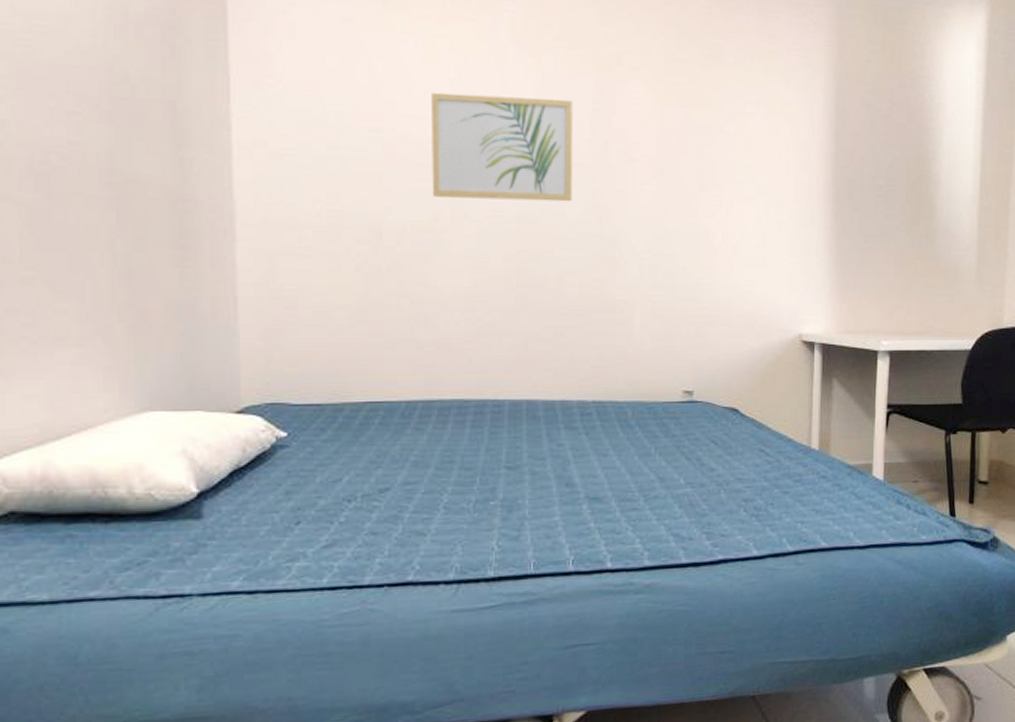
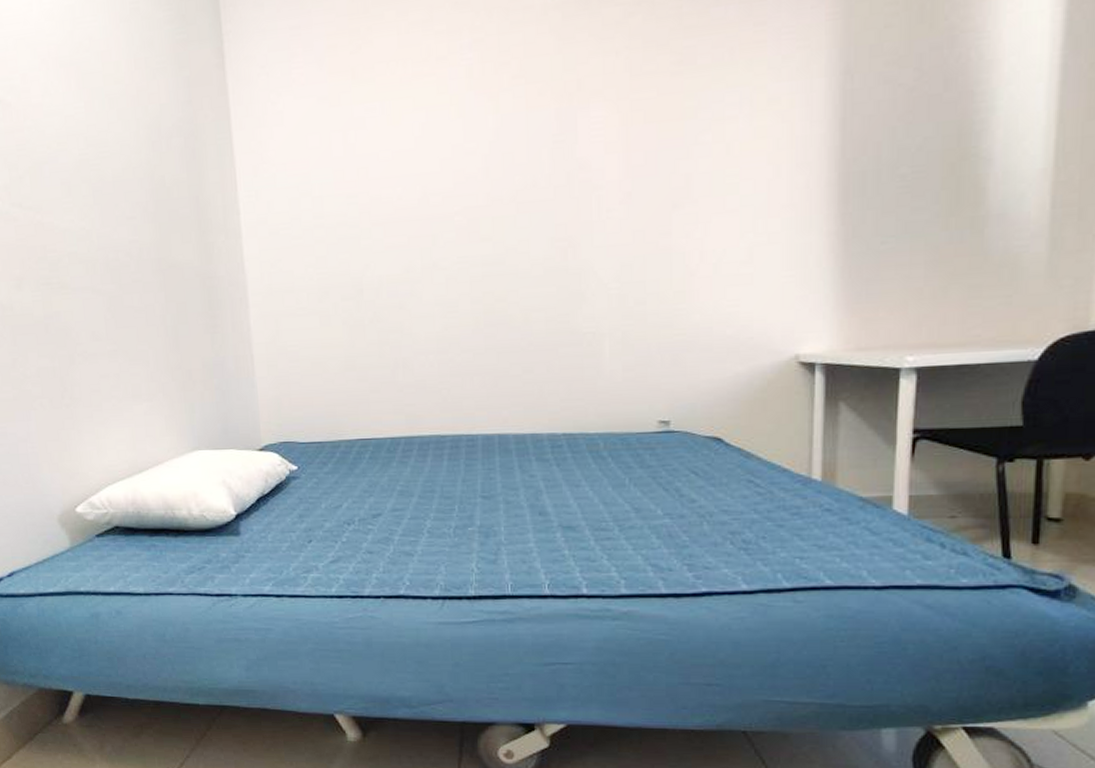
wall art: present [432,92,573,202] -> none [399,136,536,250]

